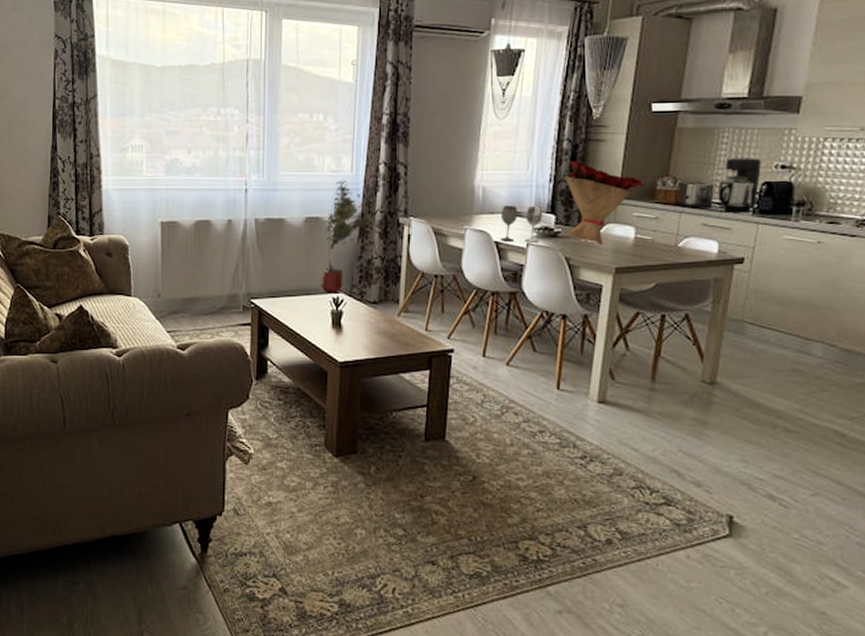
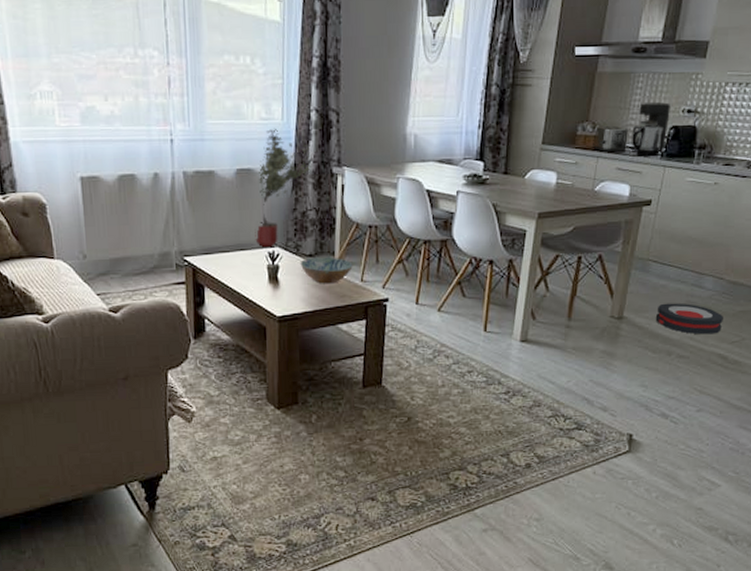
bowl: none [363,304,417,332] -> present [300,257,353,284]
wineglass: present [500,206,543,243] -> none [432,153,472,190]
flower bouquet: present [561,161,644,245] -> none [490,106,566,191]
robot vacuum: none [754,370,838,408] -> present [655,303,723,335]

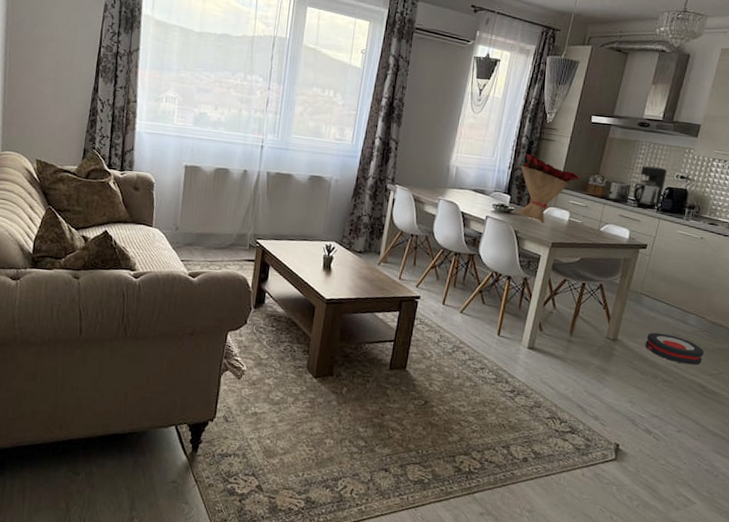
potted tree: present [255,128,311,248] -> none [317,147,372,242]
bowl: present [300,257,353,284] -> none [350,254,394,278]
flower bouquet: none [490,106,566,191] -> present [518,153,580,223]

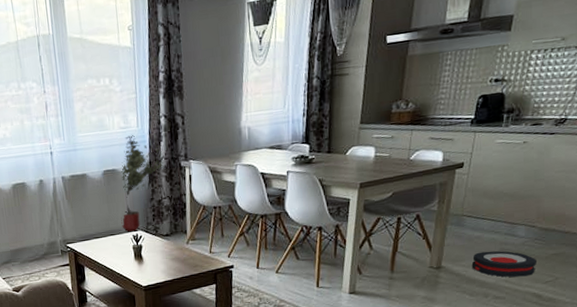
potted tree: none [317,147,372,242] -> present [121,134,164,232]
flower bouquet: present [518,153,580,223] -> none [313,95,381,166]
toaster: present [602,179,632,202] -> none [408,101,440,125]
coffee maker: present [632,166,667,207] -> none [442,75,478,122]
kettle: present [633,183,660,210] -> none [443,95,472,126]

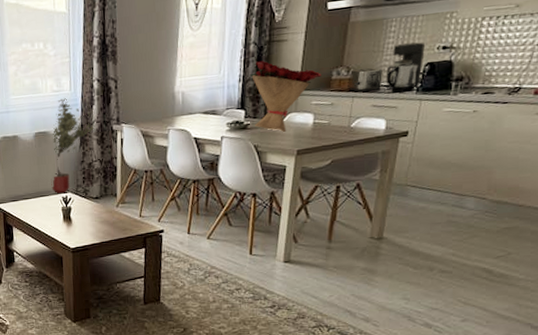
flower bouquet: none [313,95,381,166] -> present [249,61,321,132]
toaster: none [408,101,440,125] -> present [349,67,384,92]
coffee maker: none [442,75,478,122] -> present [385,42,425,90]
kettle: none [443,95,472,126] -> present [386,62,418,93]
robot vacuum: present [471,251,536,277] -> none [415,223,487,251]

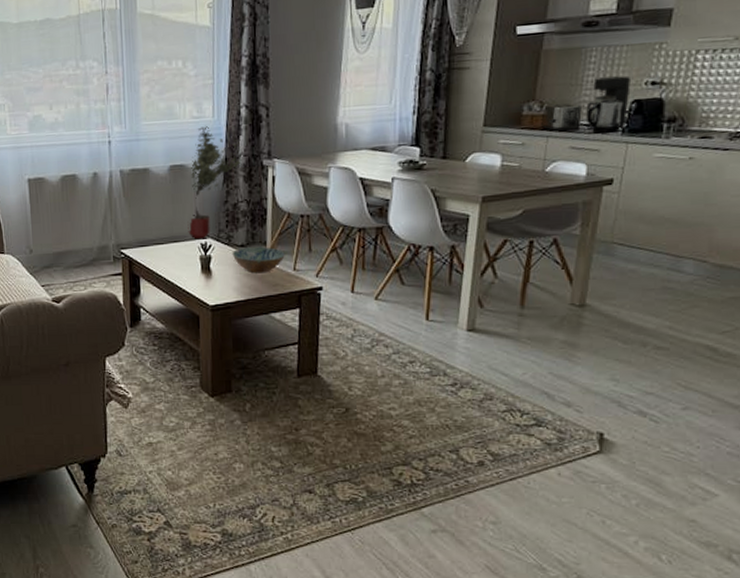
bowl: none [88,198,132,221] -> present [232,246,285,274]
flower bouquet: present [249,61,321,132] -> none [425,91,510,175]

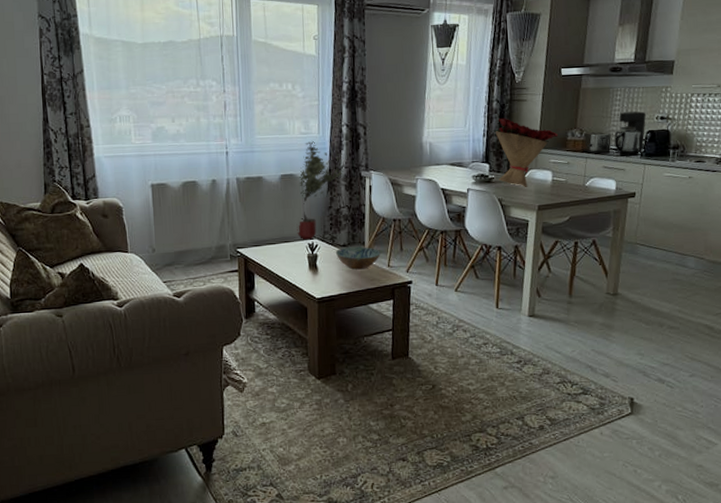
flower bouquet: none [425,91,510,175] -> present [492,118,558,187]

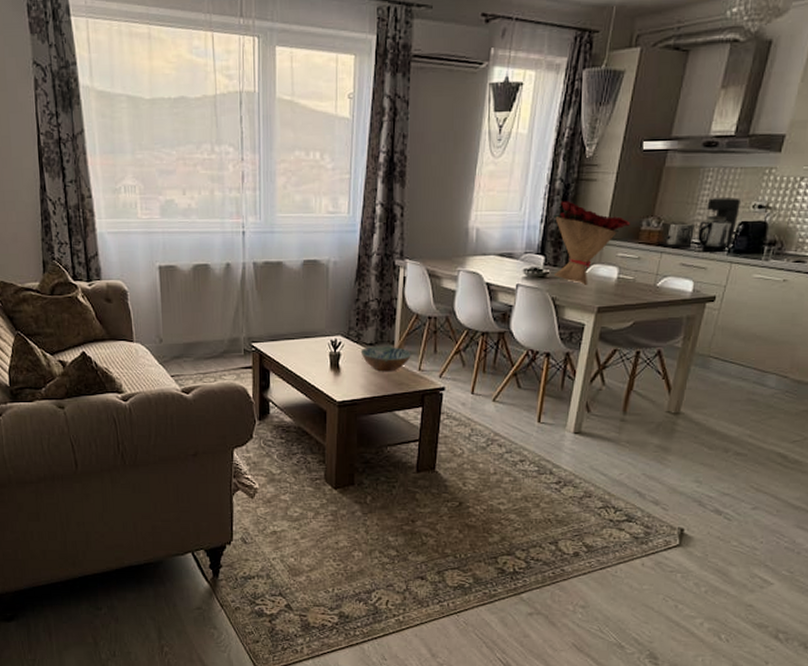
potted tree: present [296,140,343,240] -> none [319,221,374,336]

